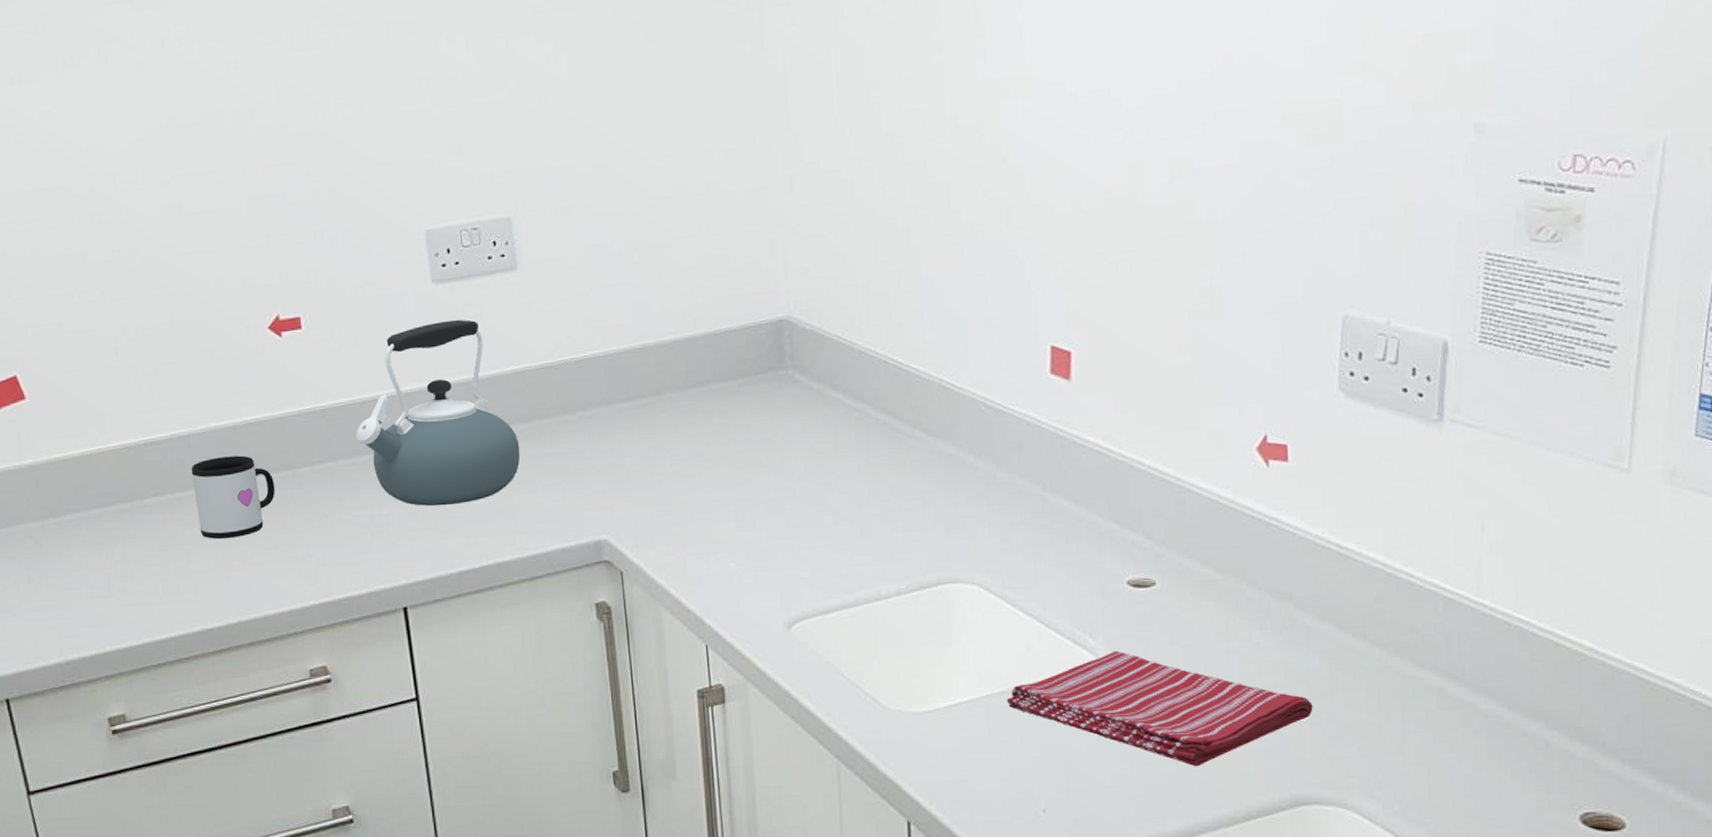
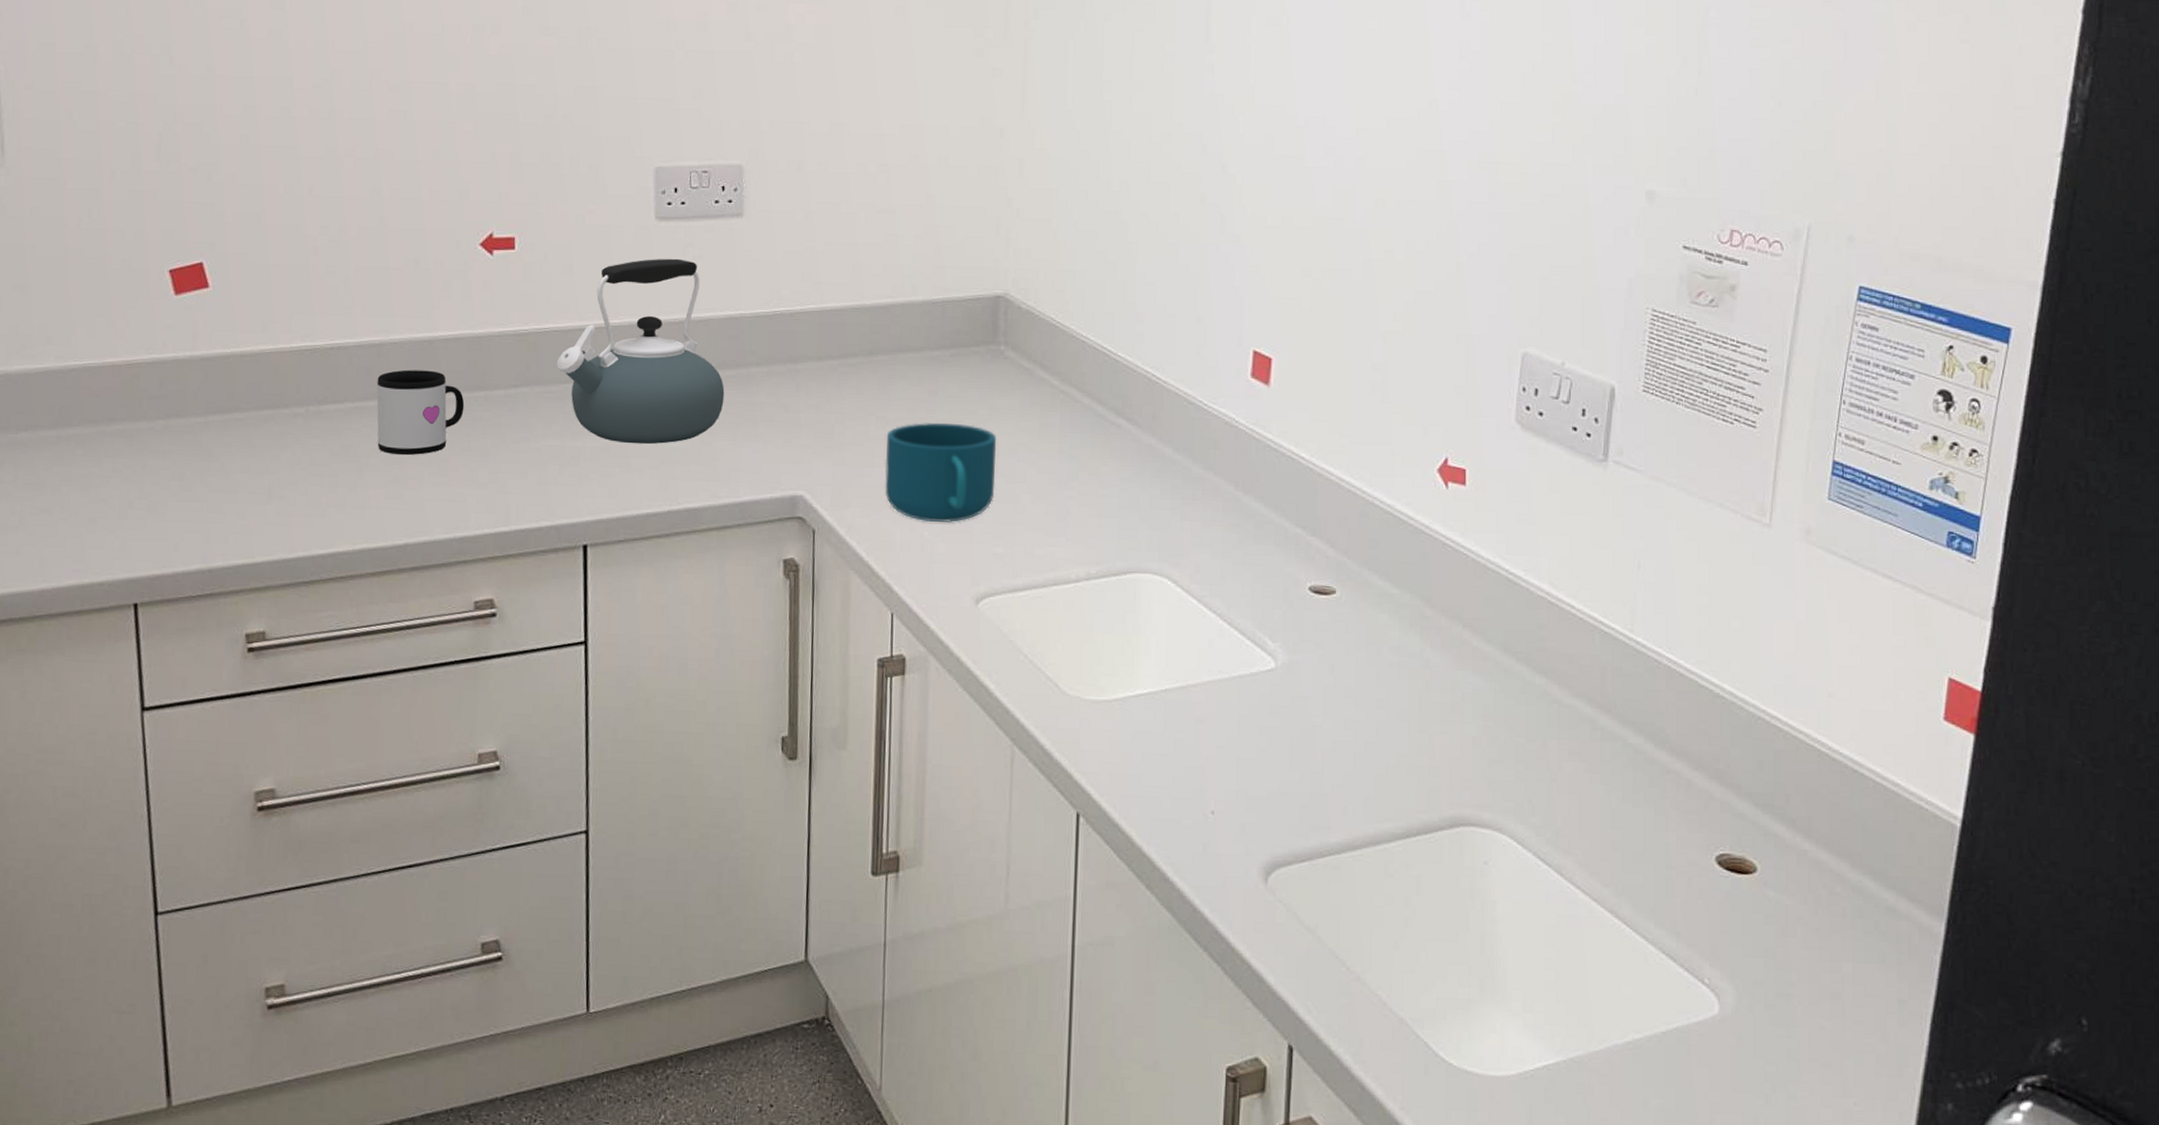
cup: none [683,453,796,553] -> present [885,422,996,522]
dish towel: present [1006,650,1313,767] -> none [1184,655,1476,779]

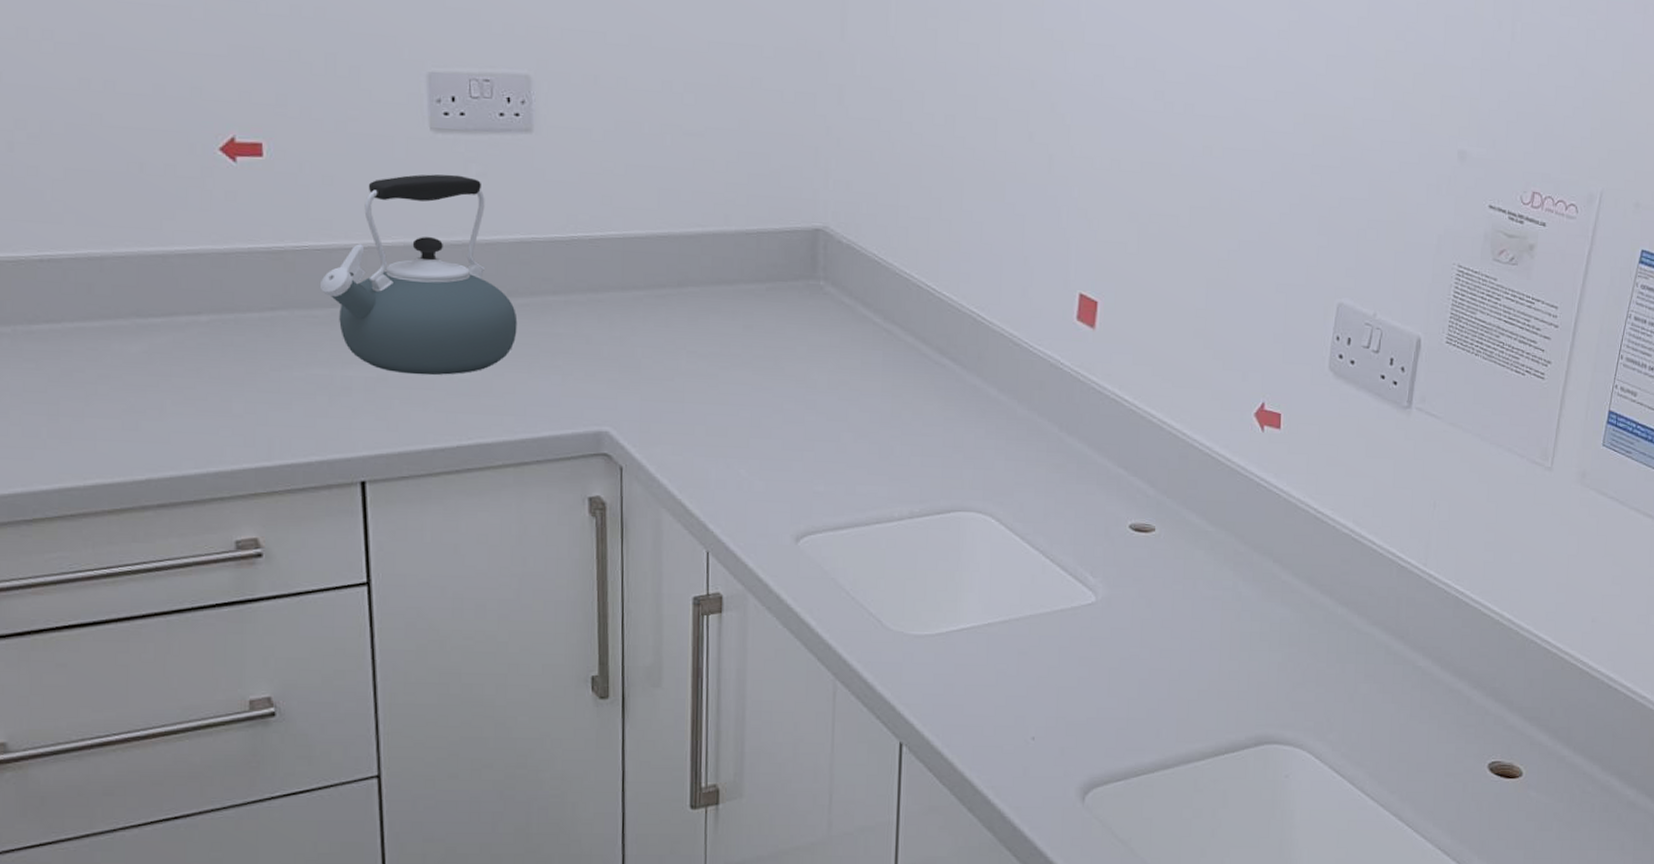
mug: present [376,370,465,456] -> none [101,287,211,383]
cup: present [885,422,996,522] -> none [697,357,816,460]

